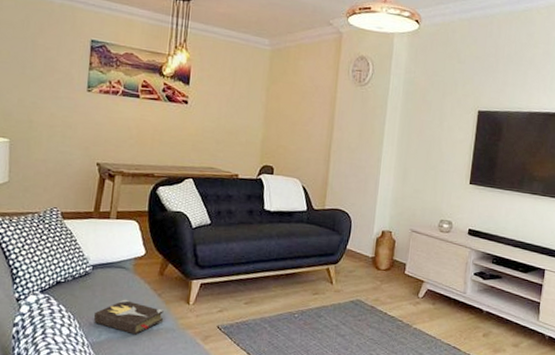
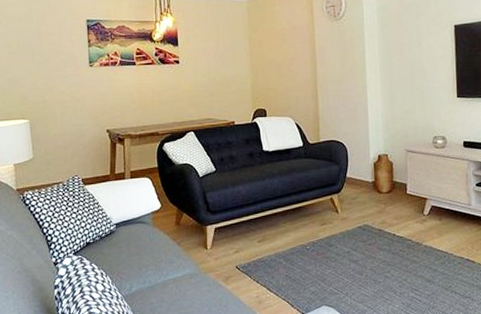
hardback book: present [94,299,164,335] -> none [124,251,186,284]

